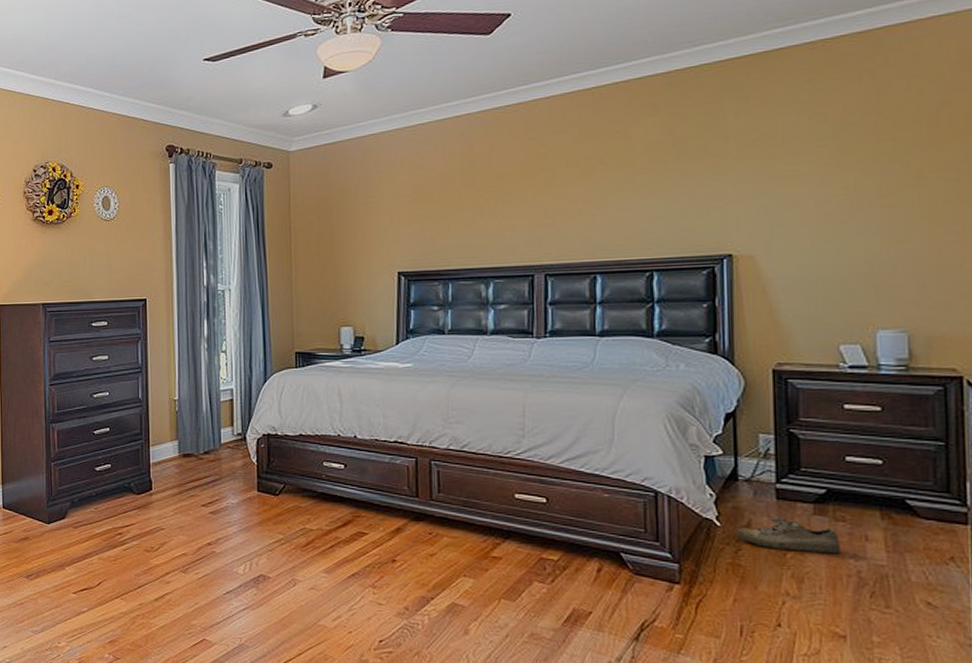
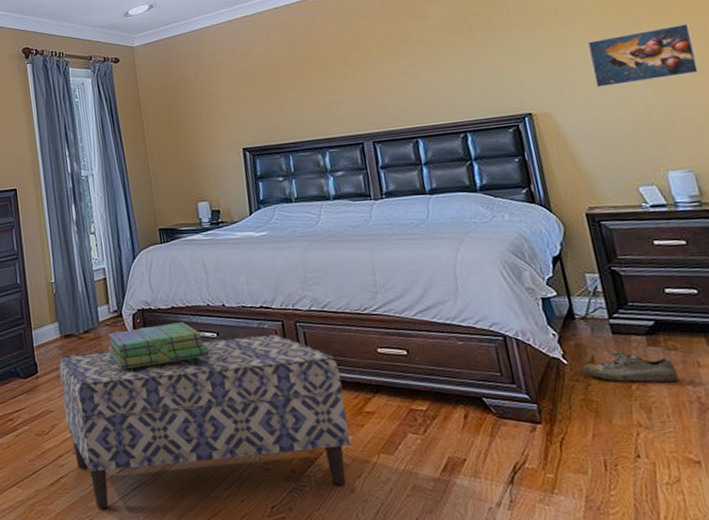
bench: none [174,470,472,628] -> present [59,334,351,509]
stack of books: none [226,451,334,494] -> present [107,322,210,370]
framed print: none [812,162,940,232] -> present [586,22,699,89]

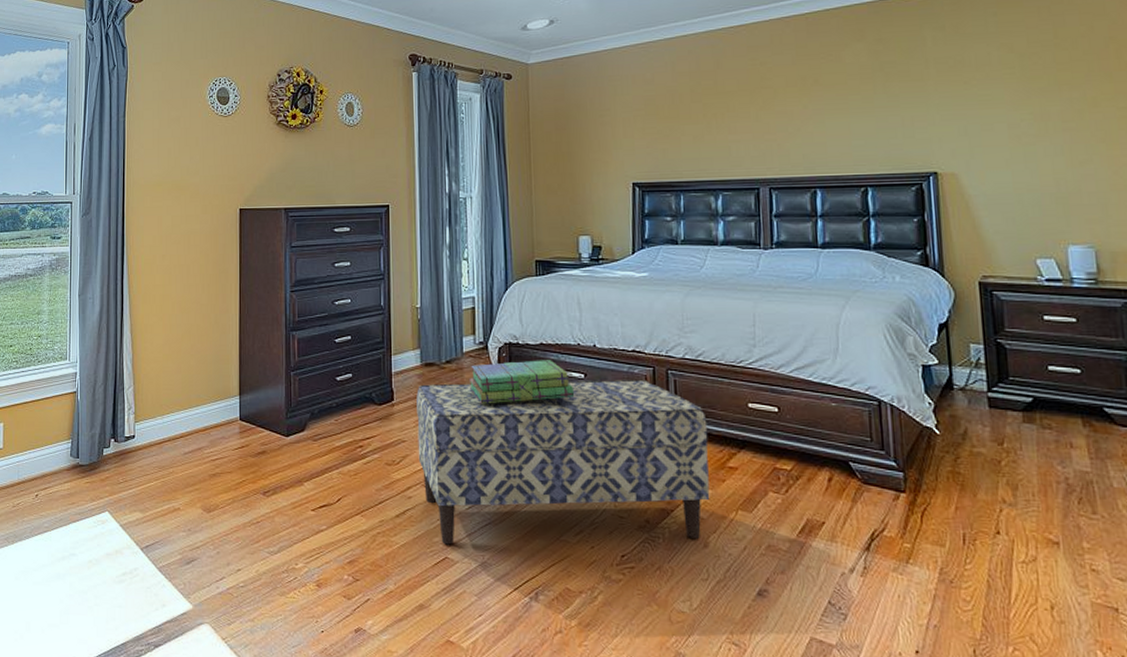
shoe: present [582,350,679,383] -> none [955,424,1049,461]
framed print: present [586,22,699,89] -> none [1003,91,1115,152]

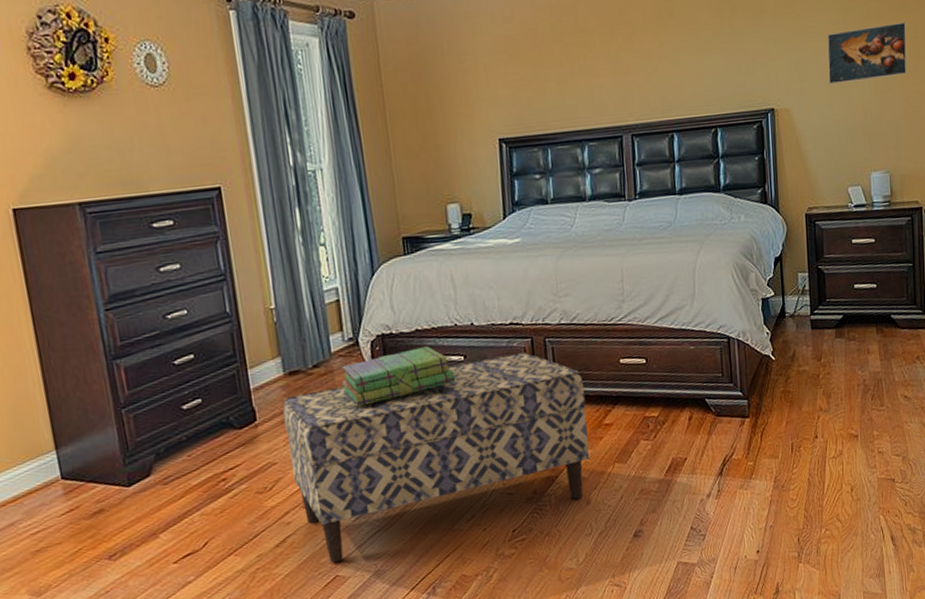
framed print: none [1003,91,1115,152] -> present [827,21,907,85]

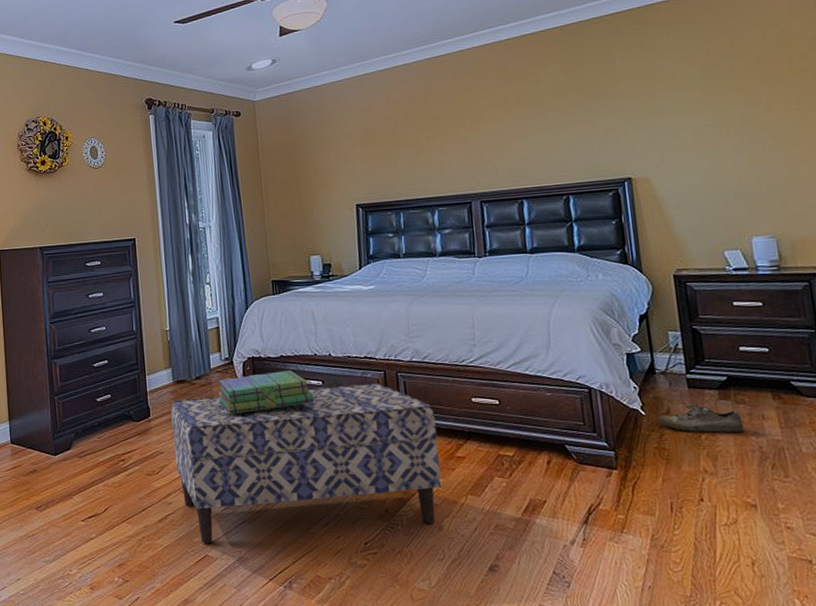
shoe: none [786,344,853,373] -> present [659,403,744,434]
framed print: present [827,21,907,85] -> none [688,94,789,156]

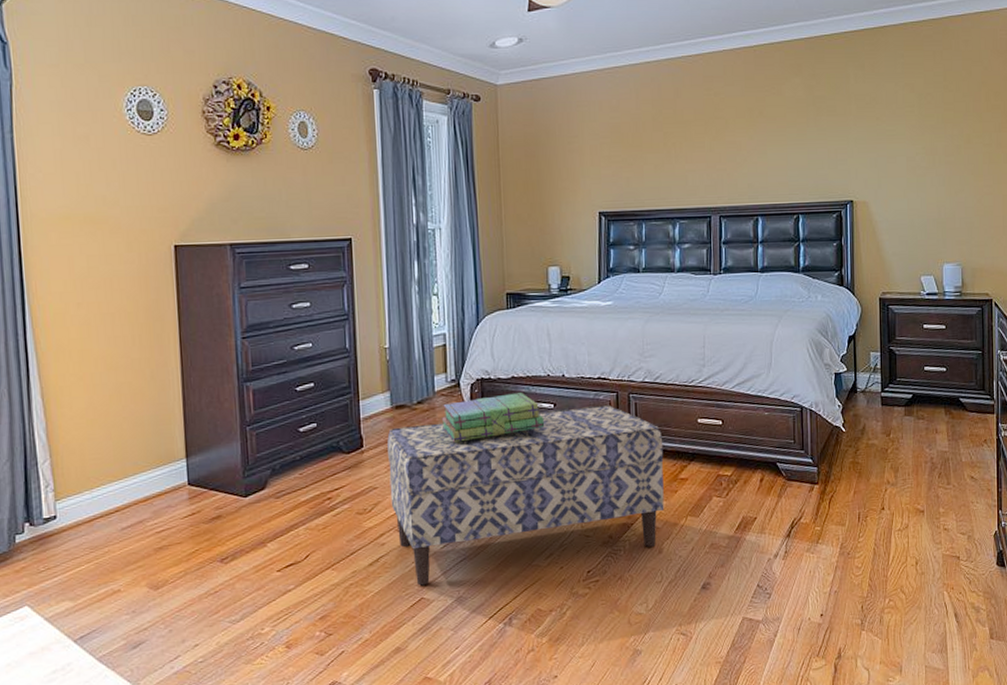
shoe: present [659,403,744,434] -> none [856,419,921,447]

